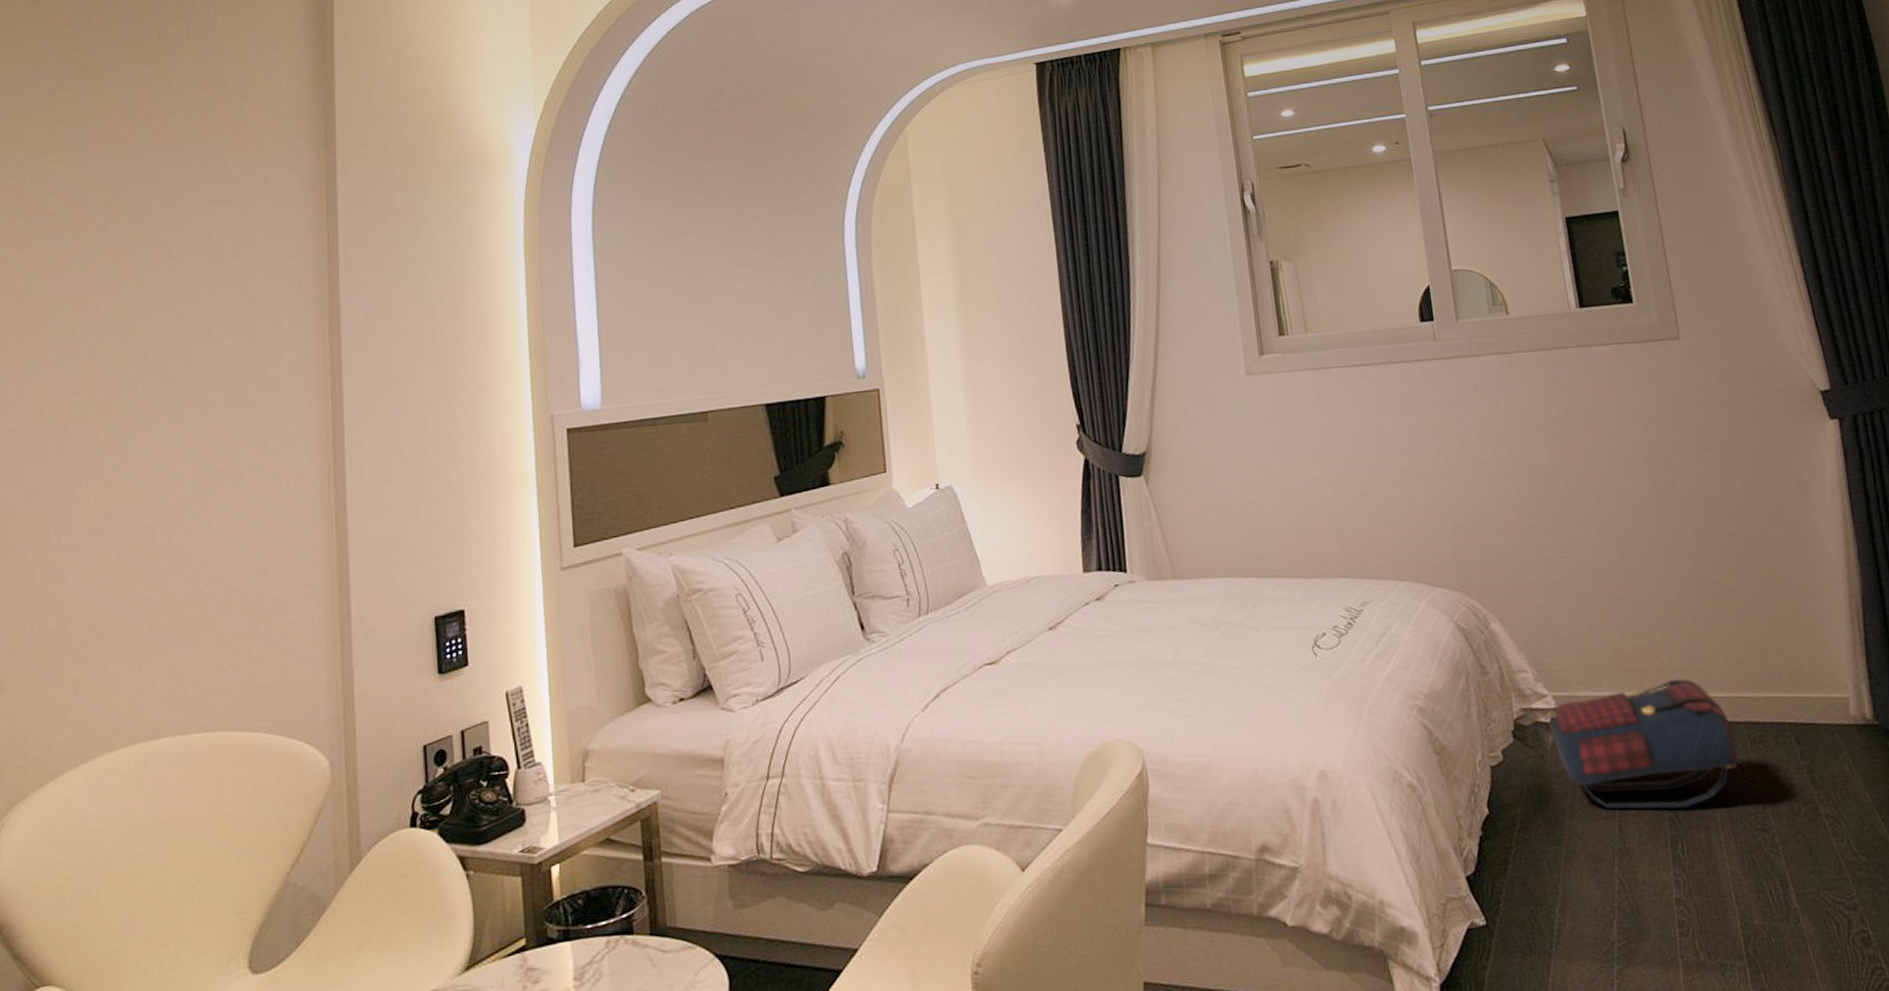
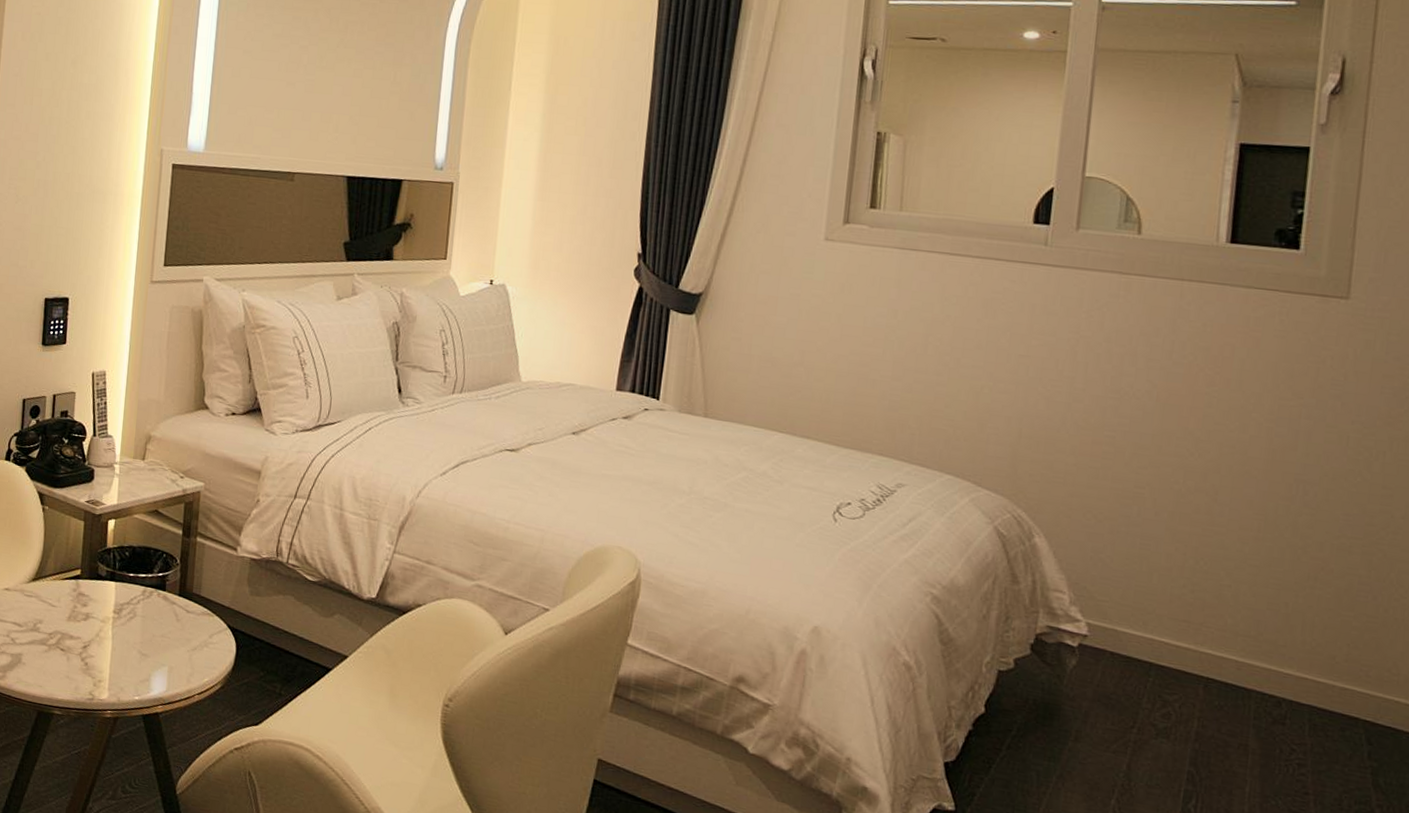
satchel: present [1549,678,1739,810] -> none [1075,631,1290,769]

